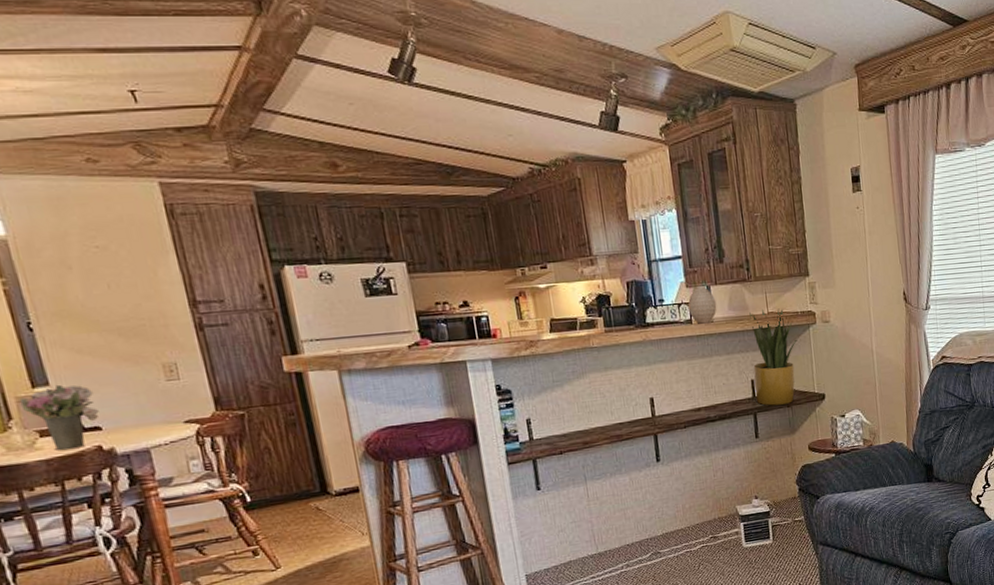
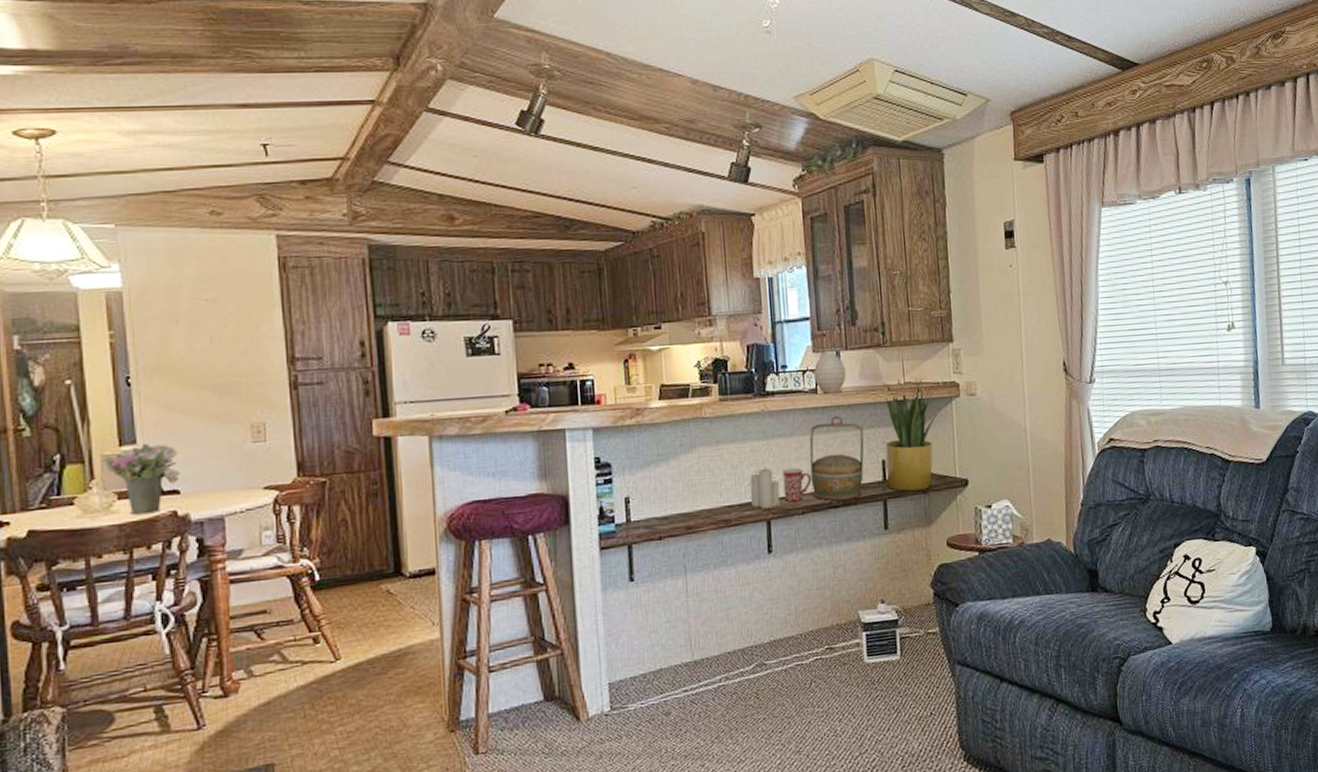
candle: none [636,389,666,425] -> present [750,468,782,509]
mug: none [665,388,691,419] -> present [782,468,812,503]
decorative basket: none [687,343,736,417] -> present [809,416,864,502]

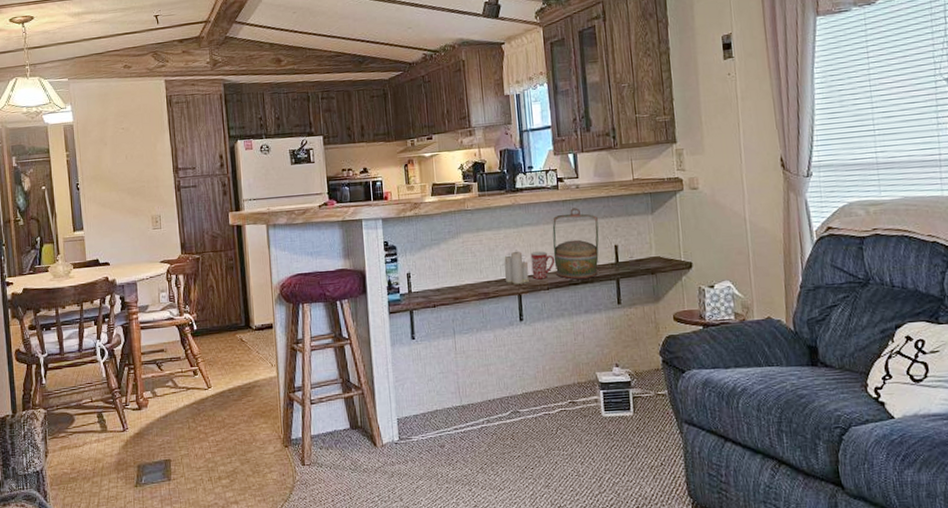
flower bouquet: present [104,443,180,514] -> none [65,229,110,279]
vase: present [814,350,847,394] -> none [555,152,583,190]
planter: present [883,378,937,492] -> none [614,175,663,272]

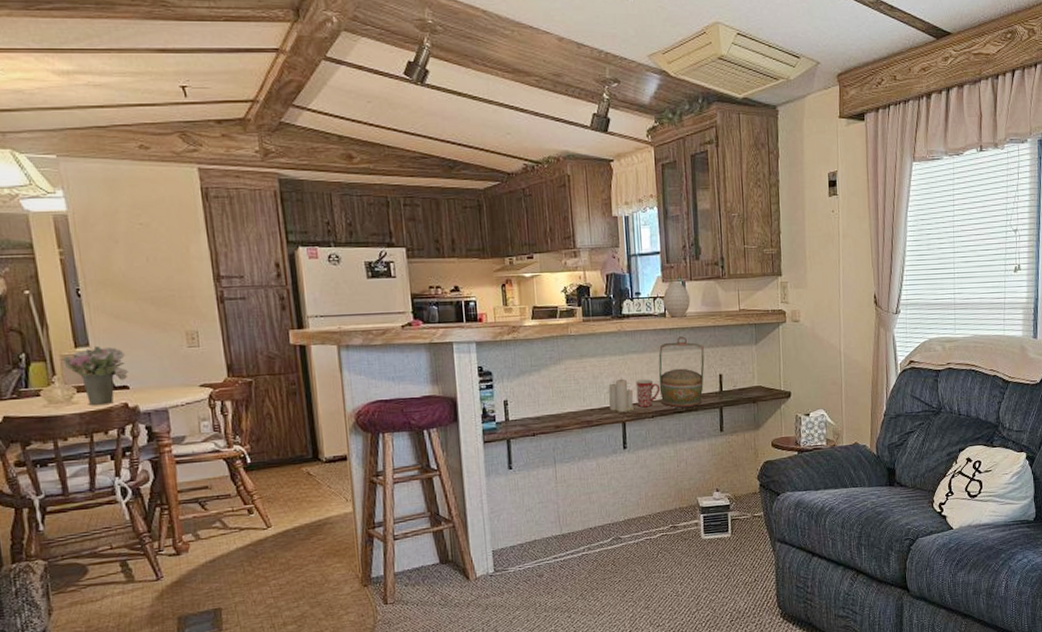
flower bouquet: none [65,229,110,279] -> present [63,345,129,405]
vase: none [555,152,583,190] -> present [663,280,691,318]

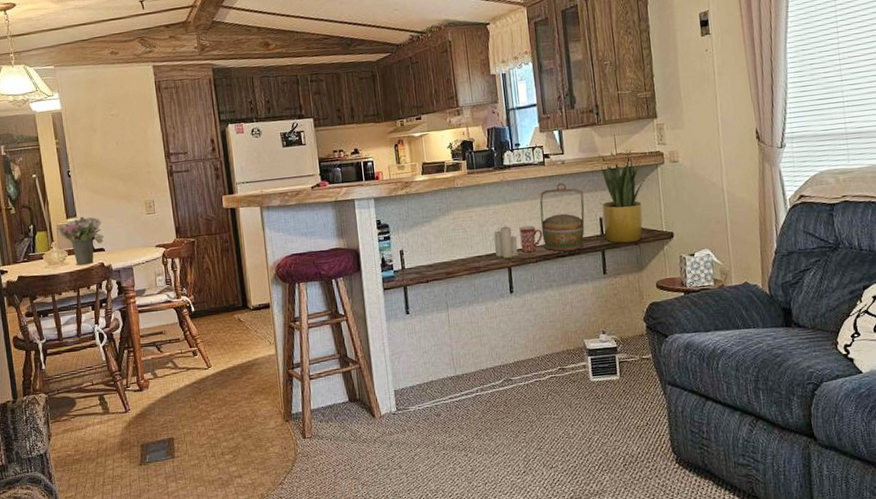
vase: present [663,280,691,318] -> none [541,129,568,166]
planter: none [721,305,767,401] -> present [598,149,645,244]

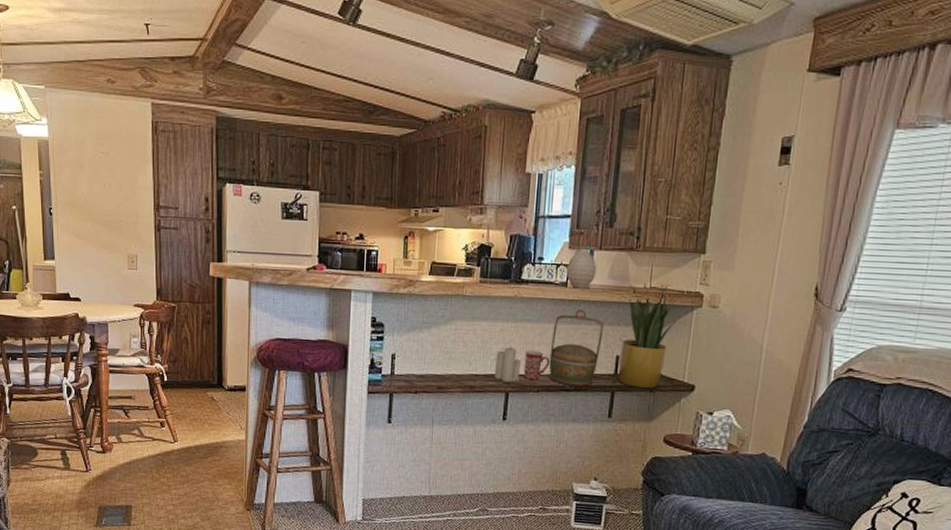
flower bouquet: present [58,216,104,265] -> none [35,260,81,312]
vase: none [541,129,568,166] -> present [567,248,597,289]

